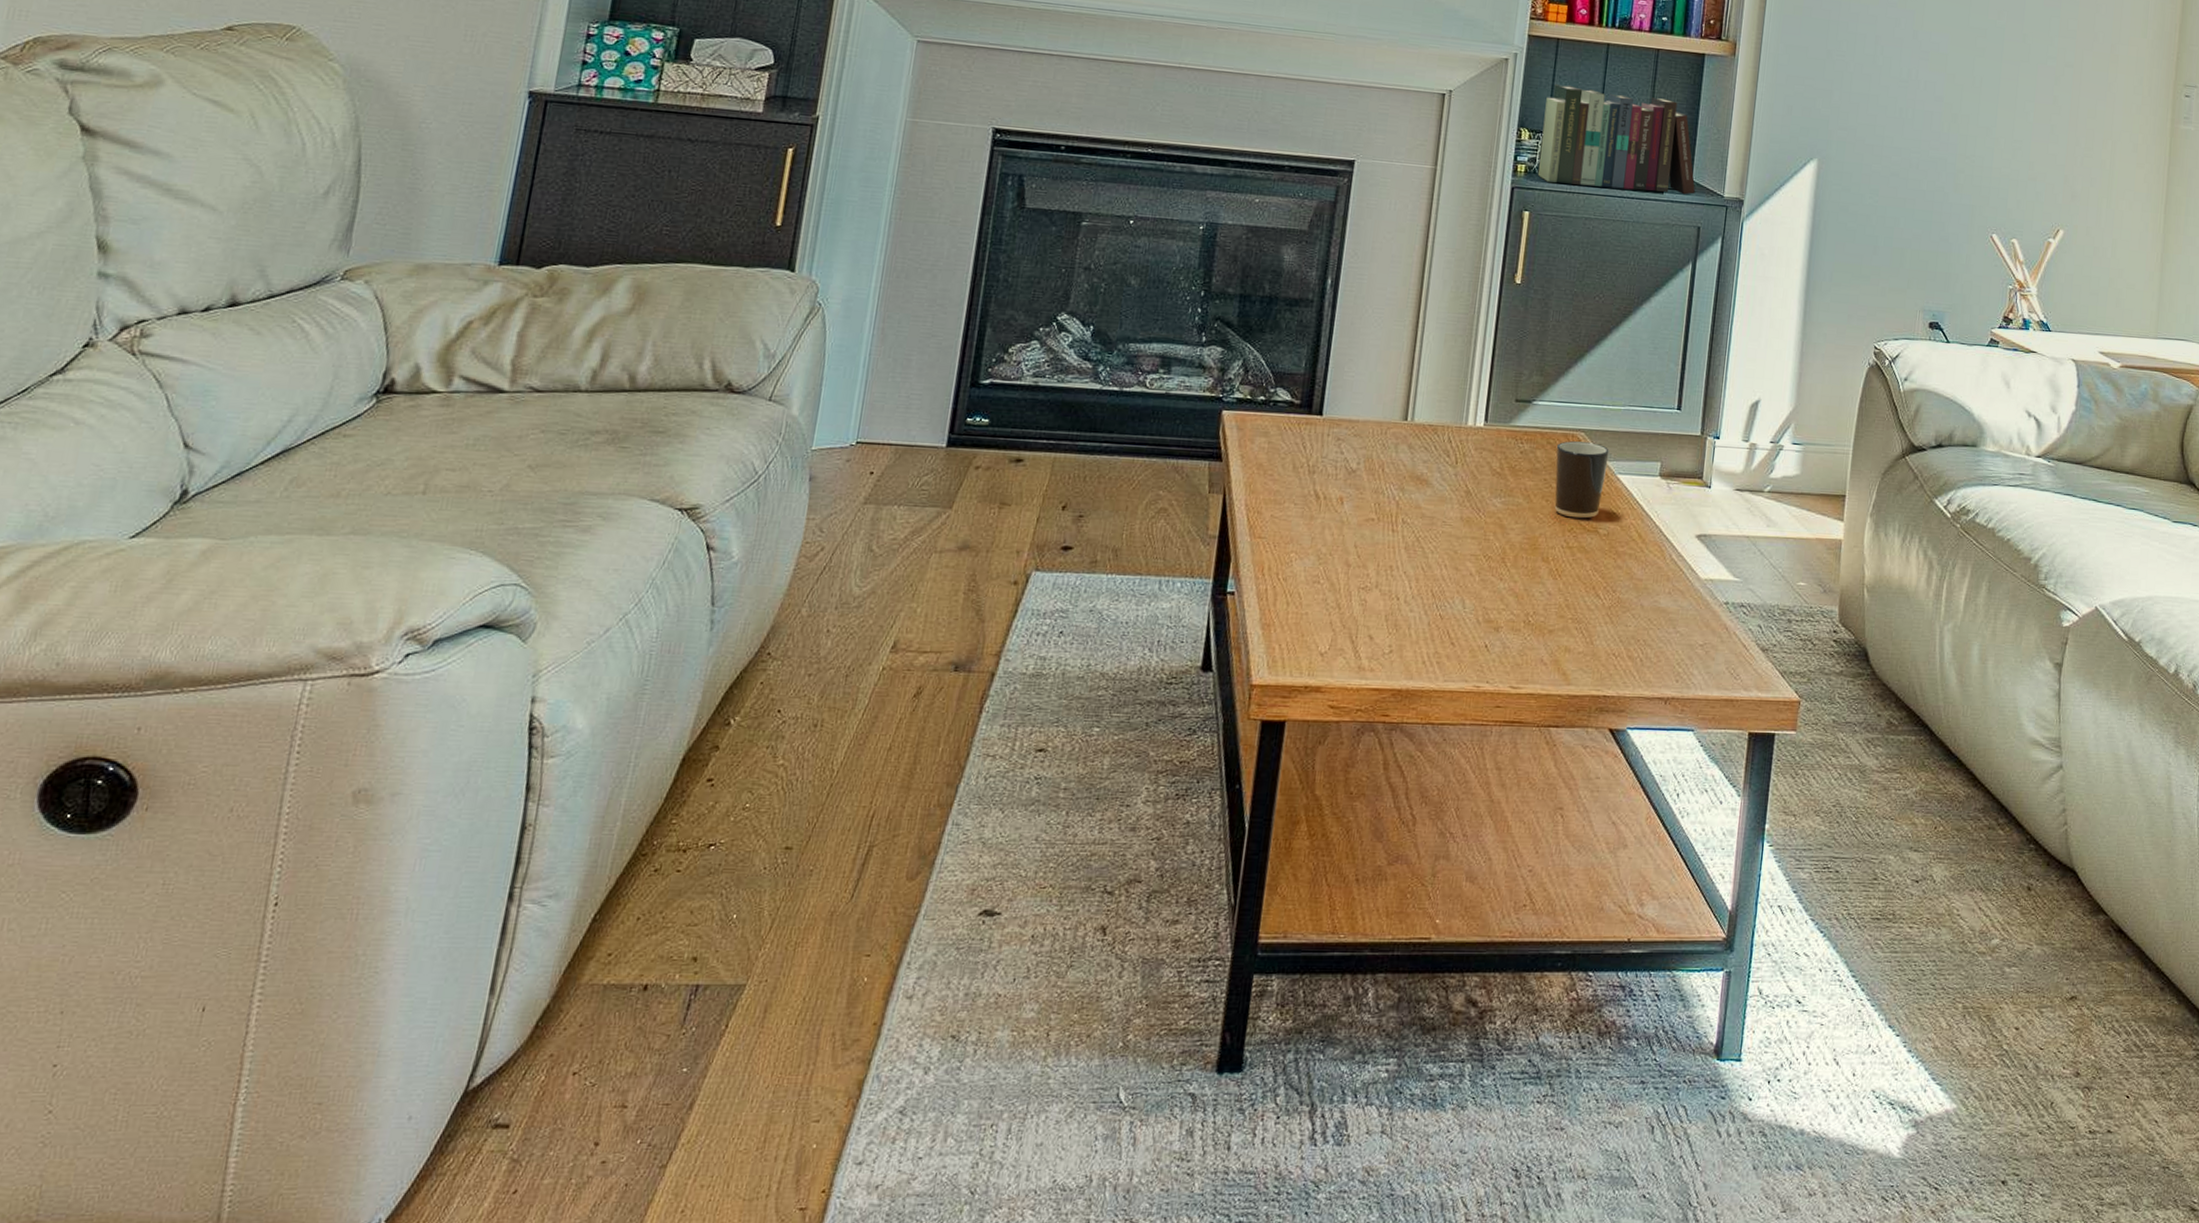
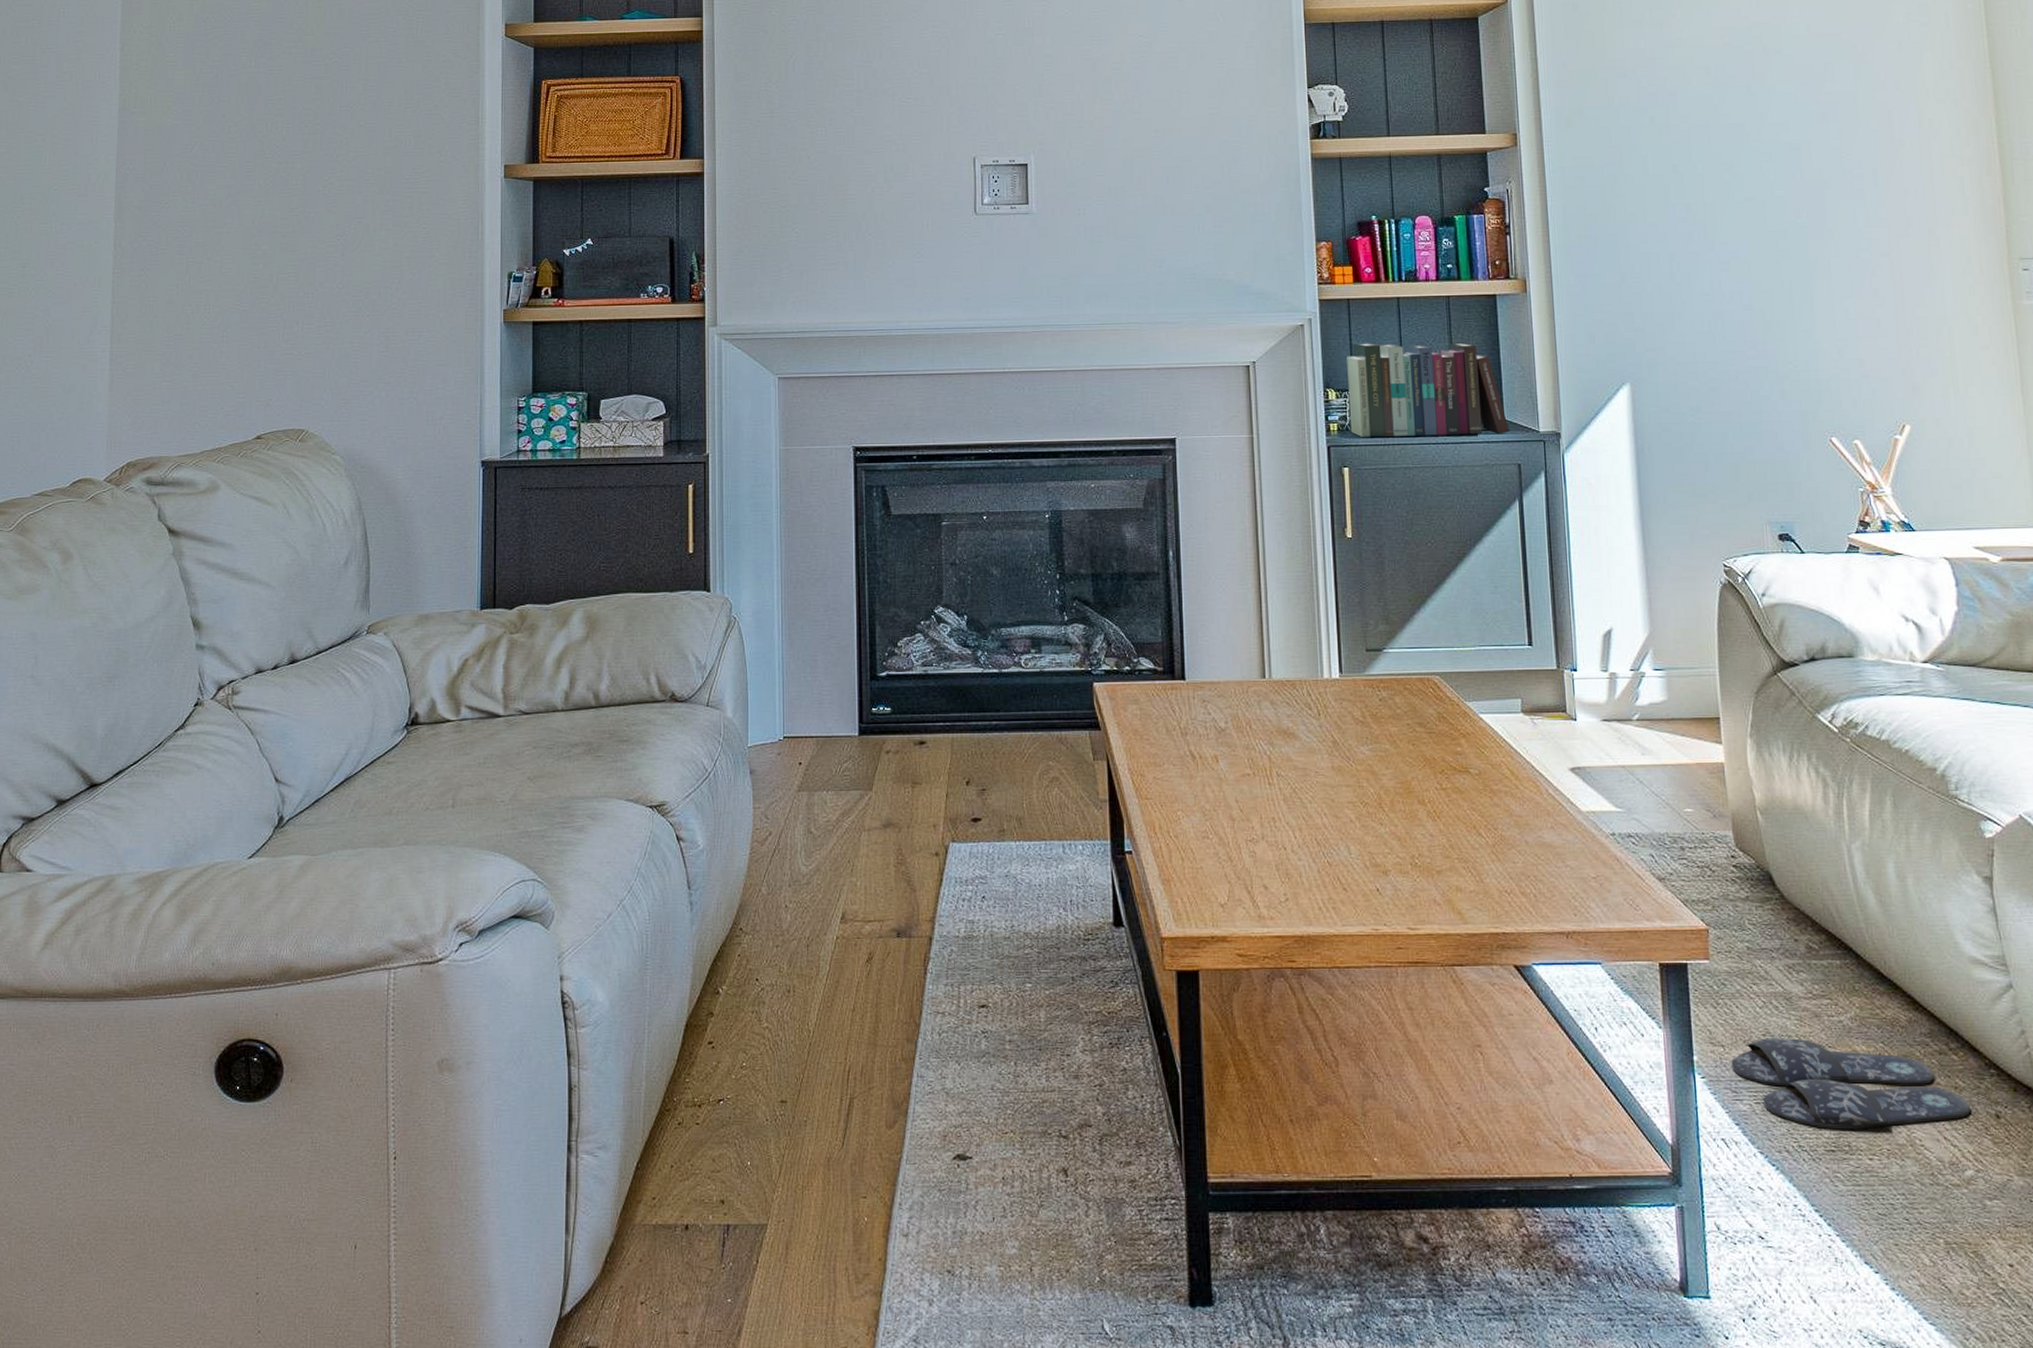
mug: present [1554,441,1609,519] -> none [1413,685,1468,760]
slippers: none [1799,809,2007,899] -> present [1731,1038,1970,1130]

